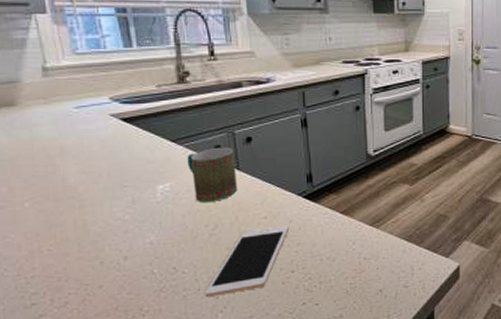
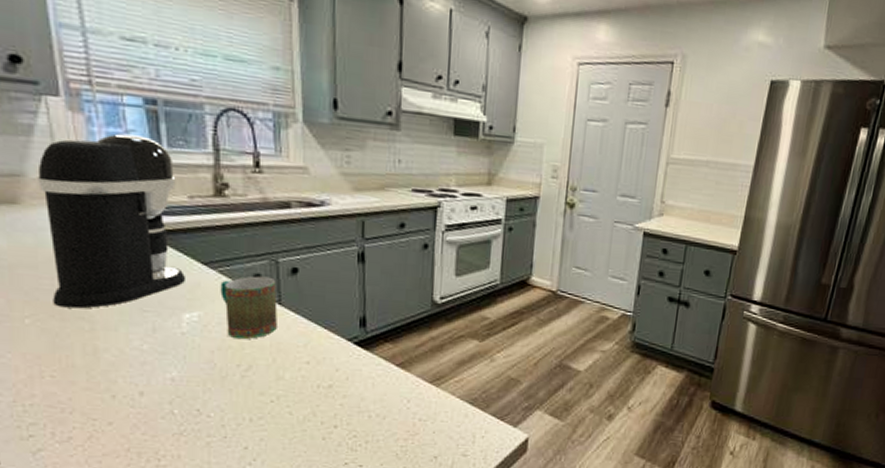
coffee maker: none [31,39,157,190] -> present [37,133,185,309]
cell phone: present [205,224,290,297] -> none [232,373,336,446]

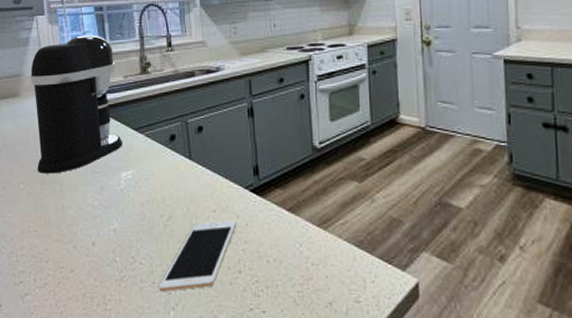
mug: present [220,276,278,340] -> none [147,136,189,193]
cell phone: none [232,373,336,446] -> present [159,219,237,292]

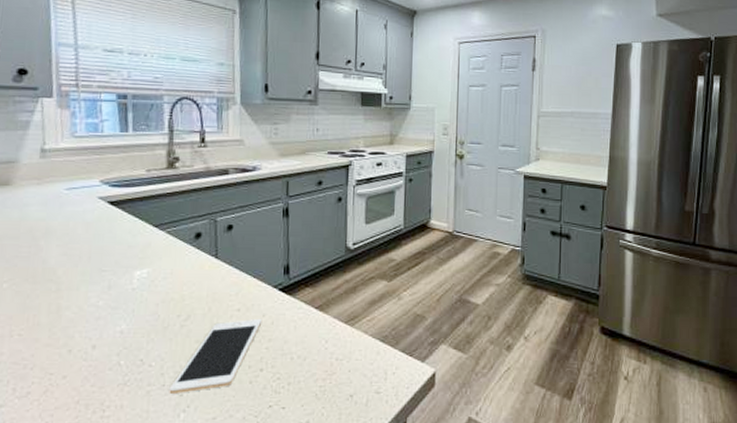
coffee maker: present [30,35,122,174] -> none [28,123,139,272]

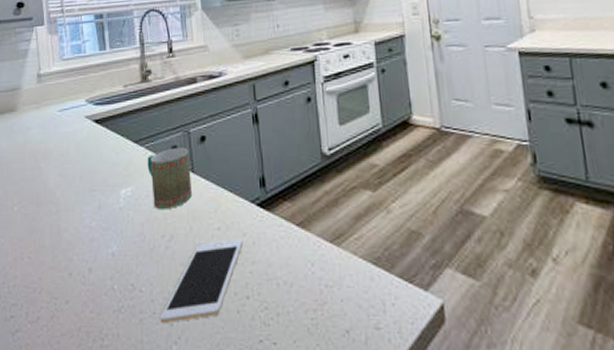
mug: none [167,234,215,292] -> present [147,147,192,210]

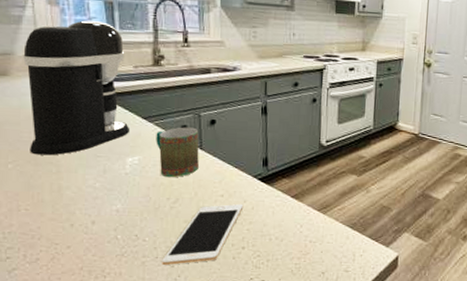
coffee maker: none [28,43,122,194] -> present [23,20,129,156]

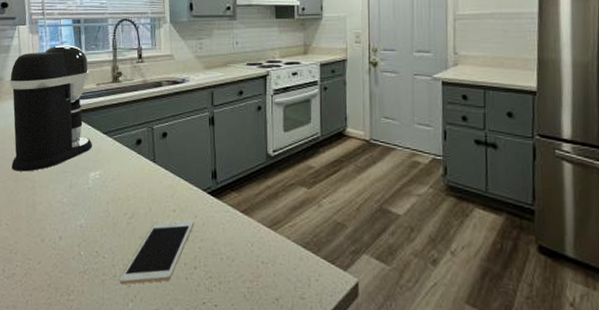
mug: present [156,127,199,178] -> none [114,140,153,192]

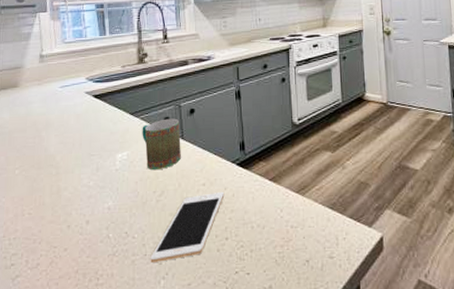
coffee maker: present [10,45,92,172] -> none [30,29,119,159]
mug: none [114,140,153,192] -> present [142,118,181,171]

